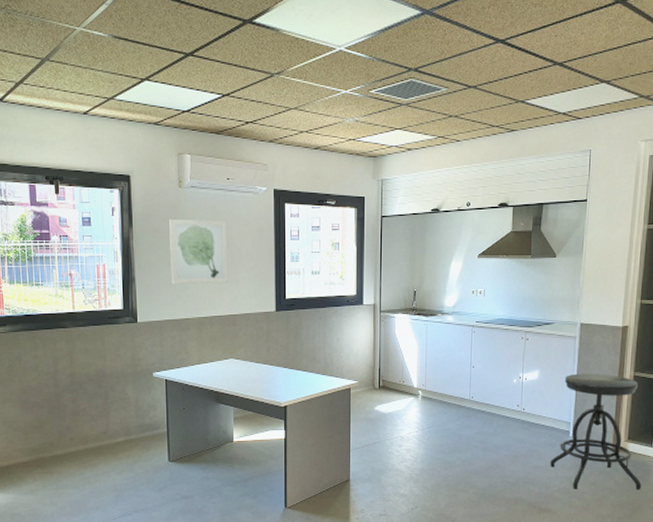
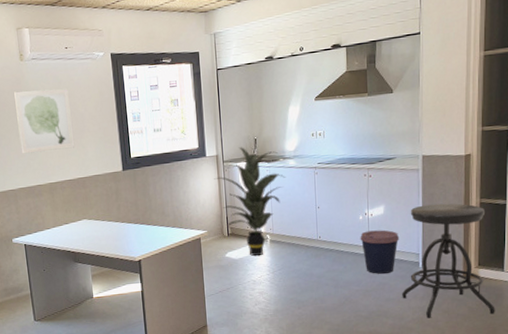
indoor plant: none [370,298,443,412] -> present [214,147,286,257]
coffee cup: none [512,395,552,440] -> present [360,229,400,274]

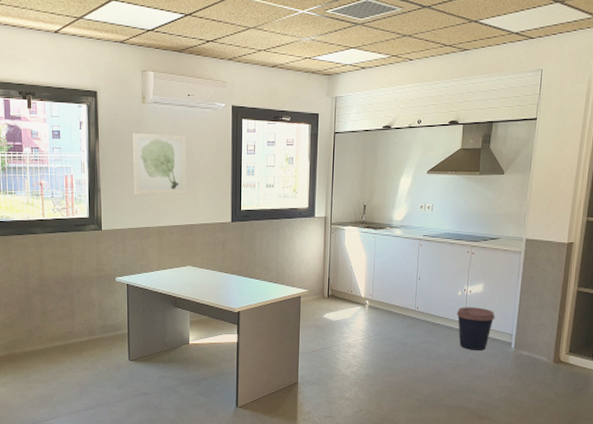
indoor plant: present [214,147,286,257] -> none [320,211,391,320]
stool: present [402,203,495,318] -> none [492,287,581,402]

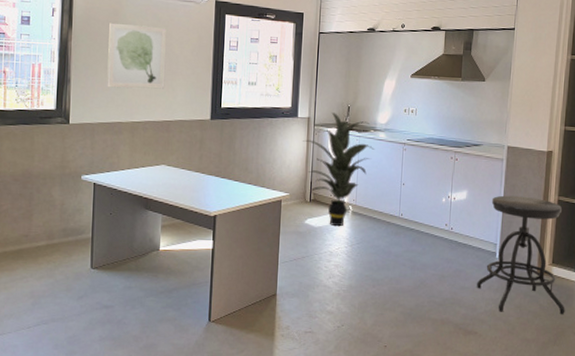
indoor plant: none [320,211,391,320] -> present [303,112,375,227]
coffee cup: present [456,307,495,350] -> none [441,214,480,260]
stool: none [492,287,581,402] -> present [477,195,565,315]

